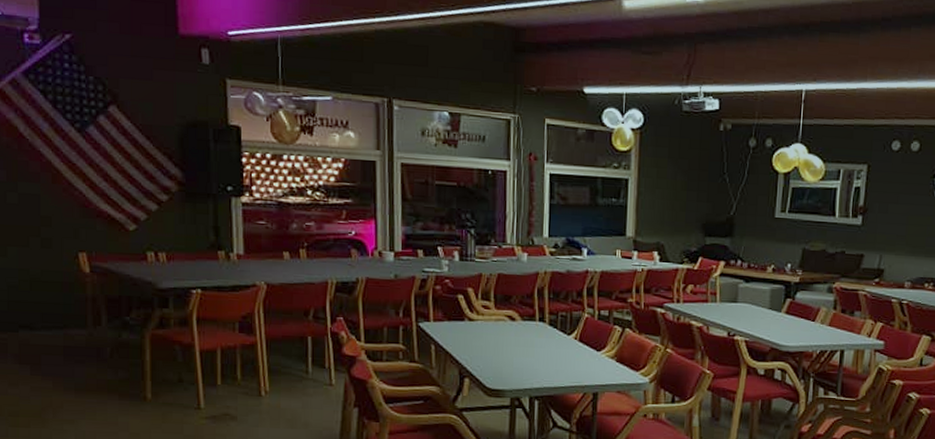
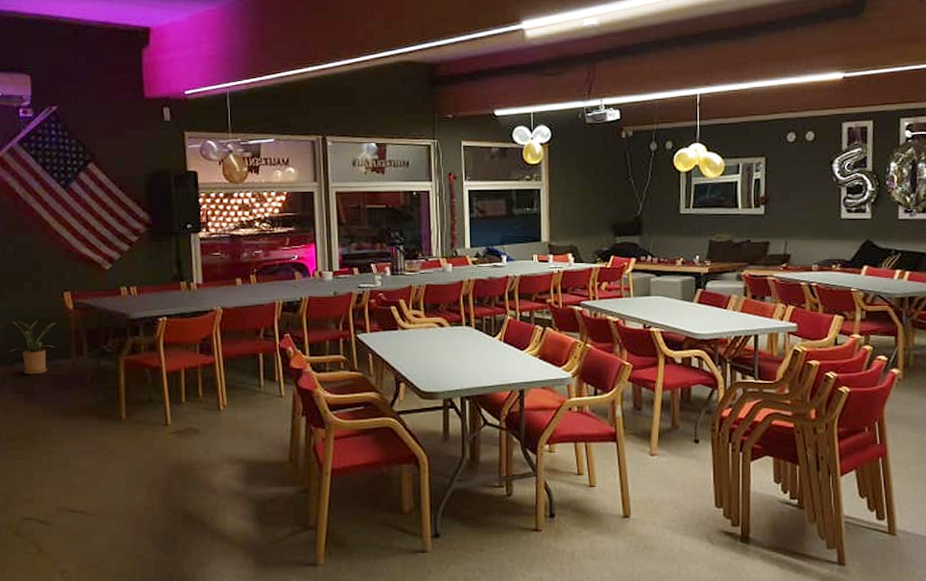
house plant: none [13,282,70,345] -> present [10,320,57,375]

